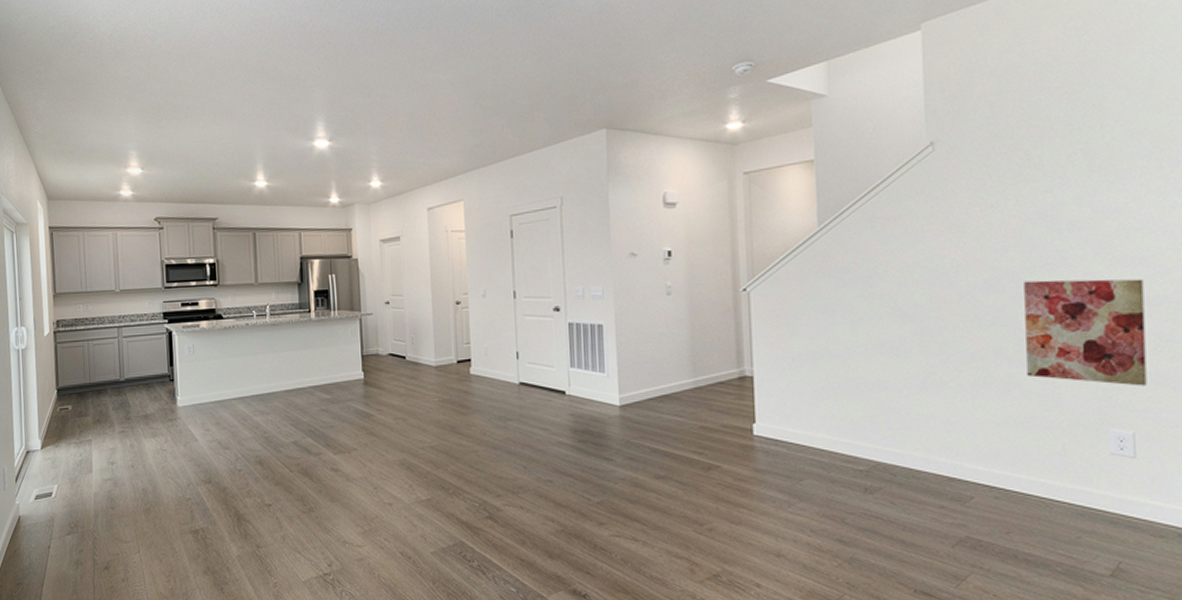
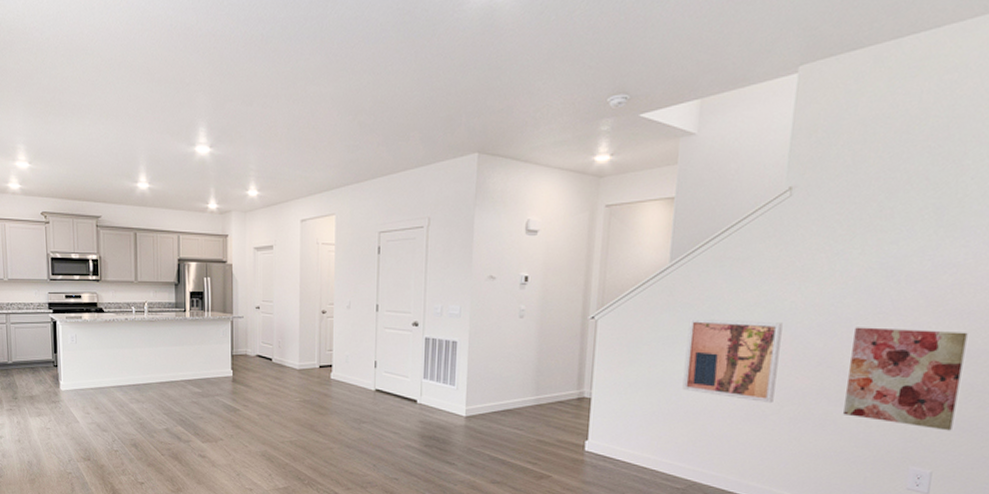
wall art: none [847,281,950,370] -> present [682,318,783,404]

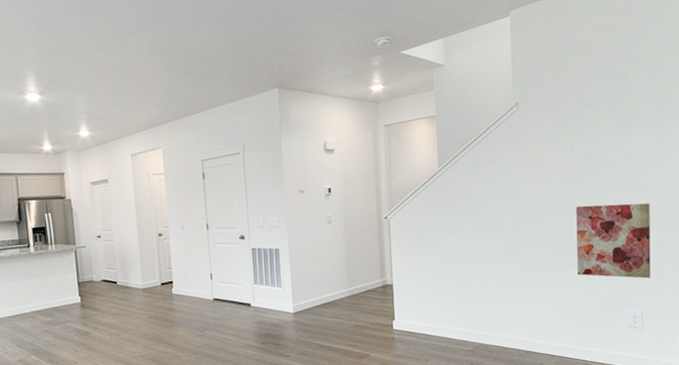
wall art: present [682,318,783,404] -> none [459,208,528,273]

